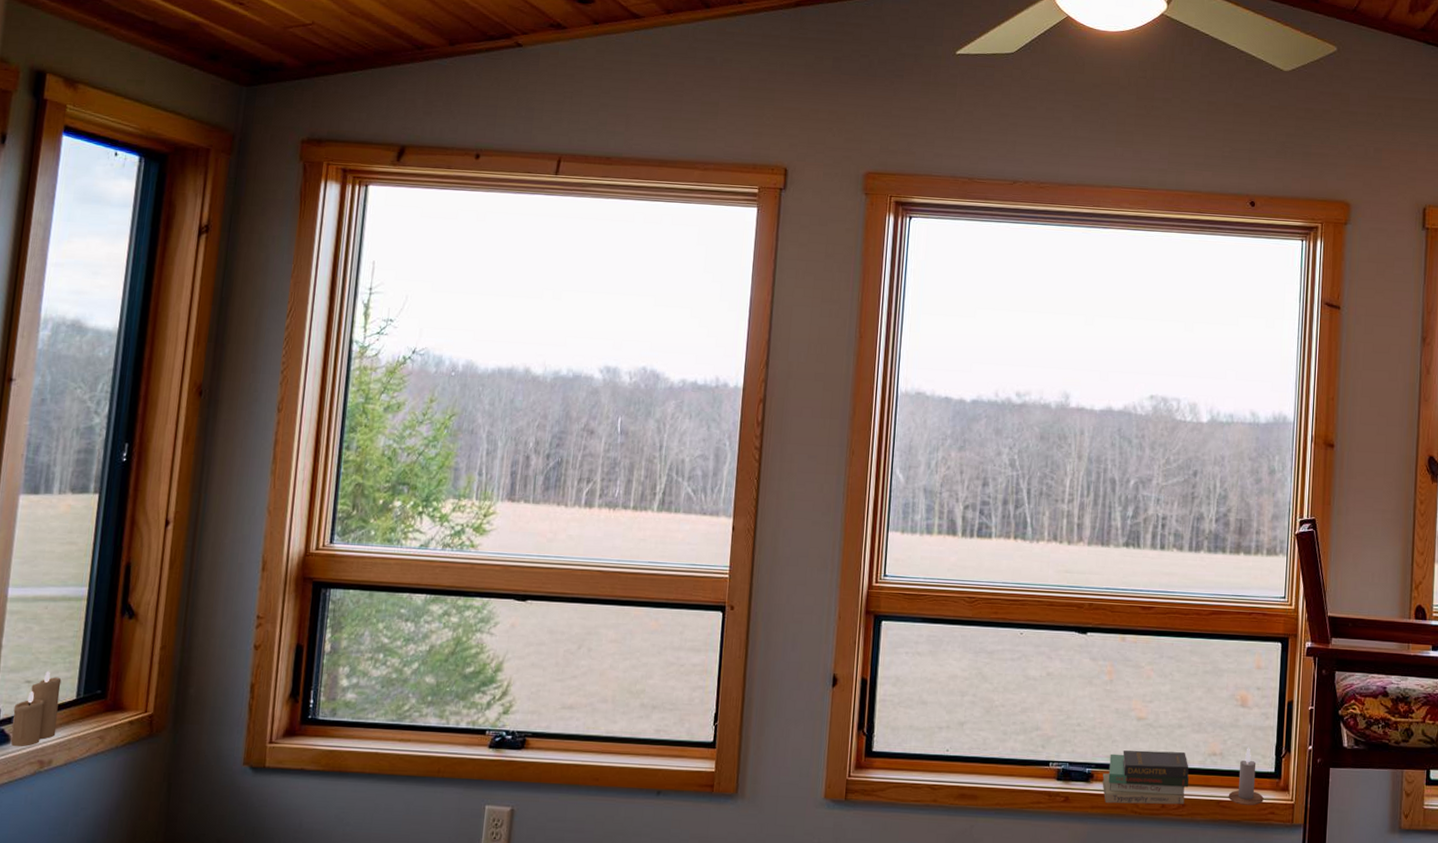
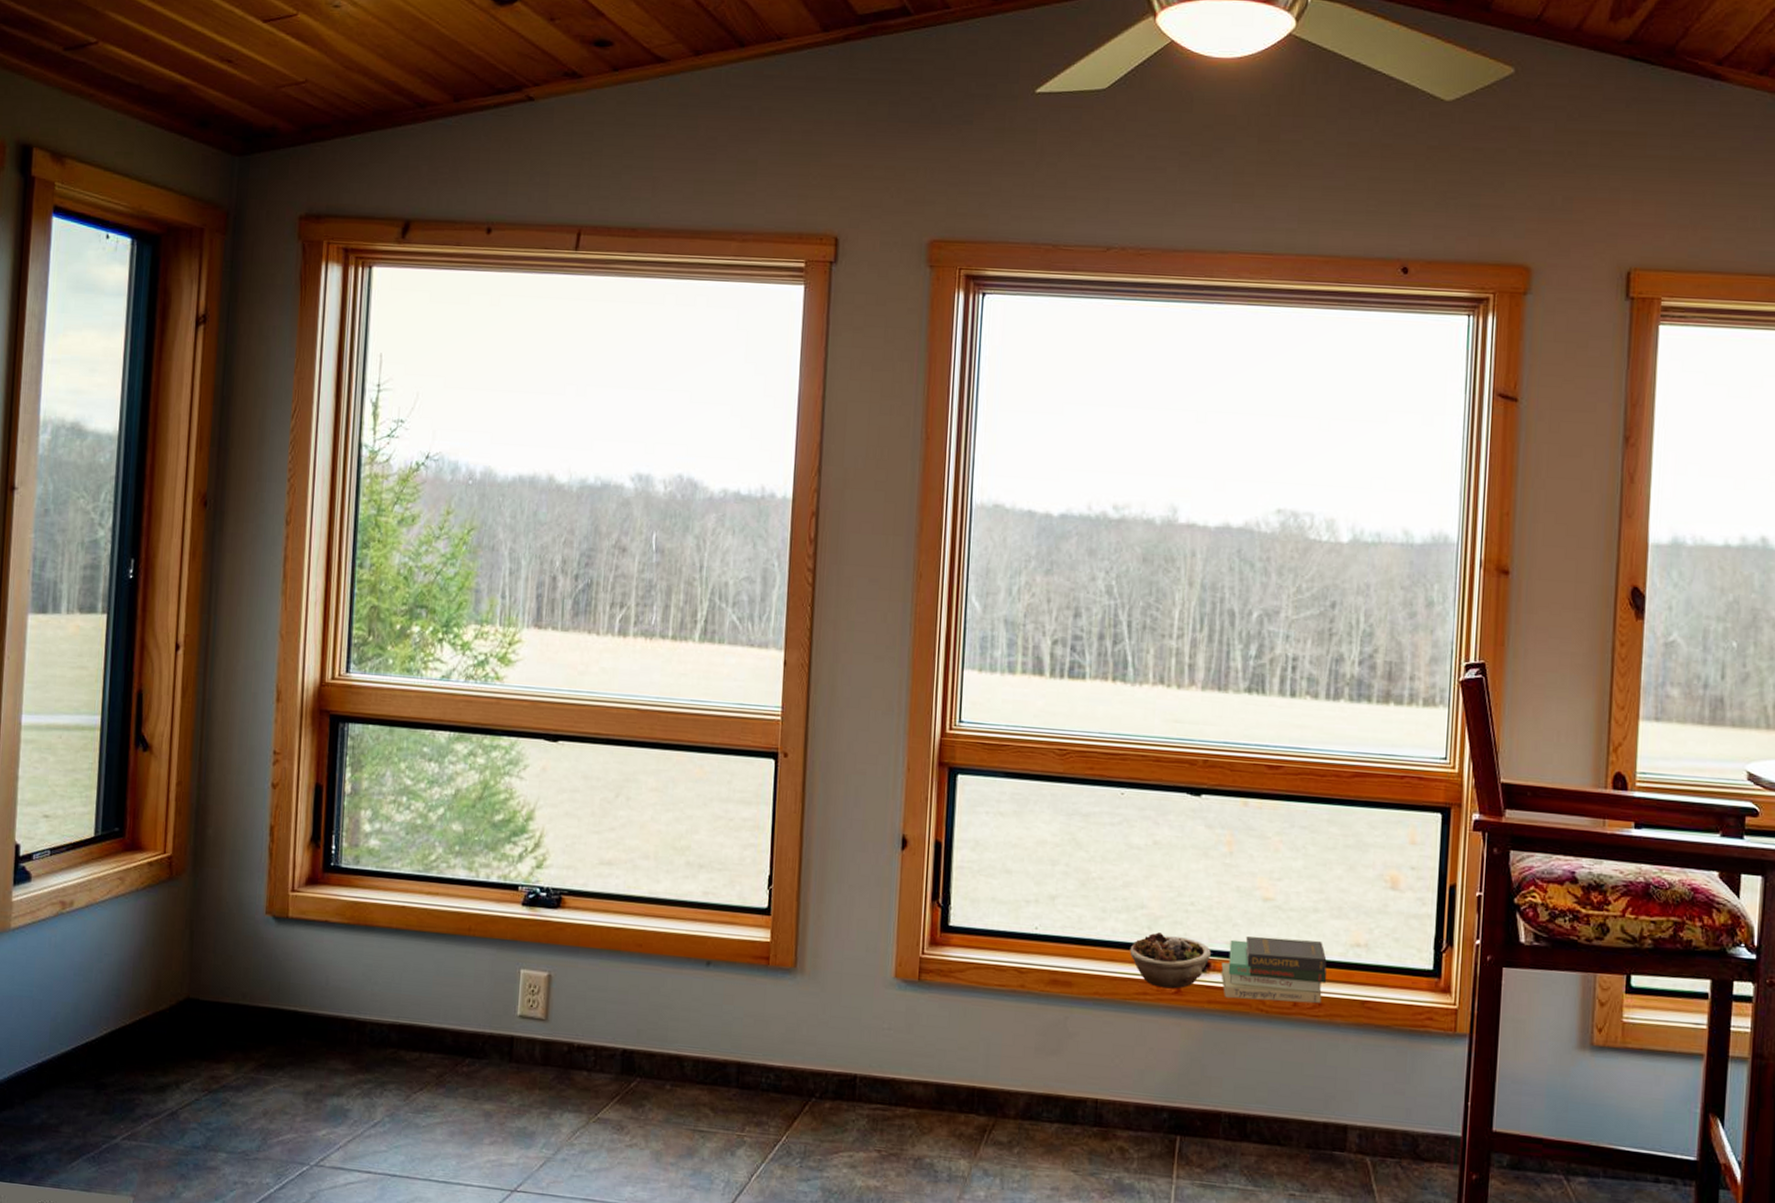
candle: present [10,671,62,747] -> none [32,806,79,887]
succulent planter: none [1026,750,1094,798] -> present [1129,932,1211,989]
candle: present [1228,747,1264,806] -> none [1375,938,1420,1009]

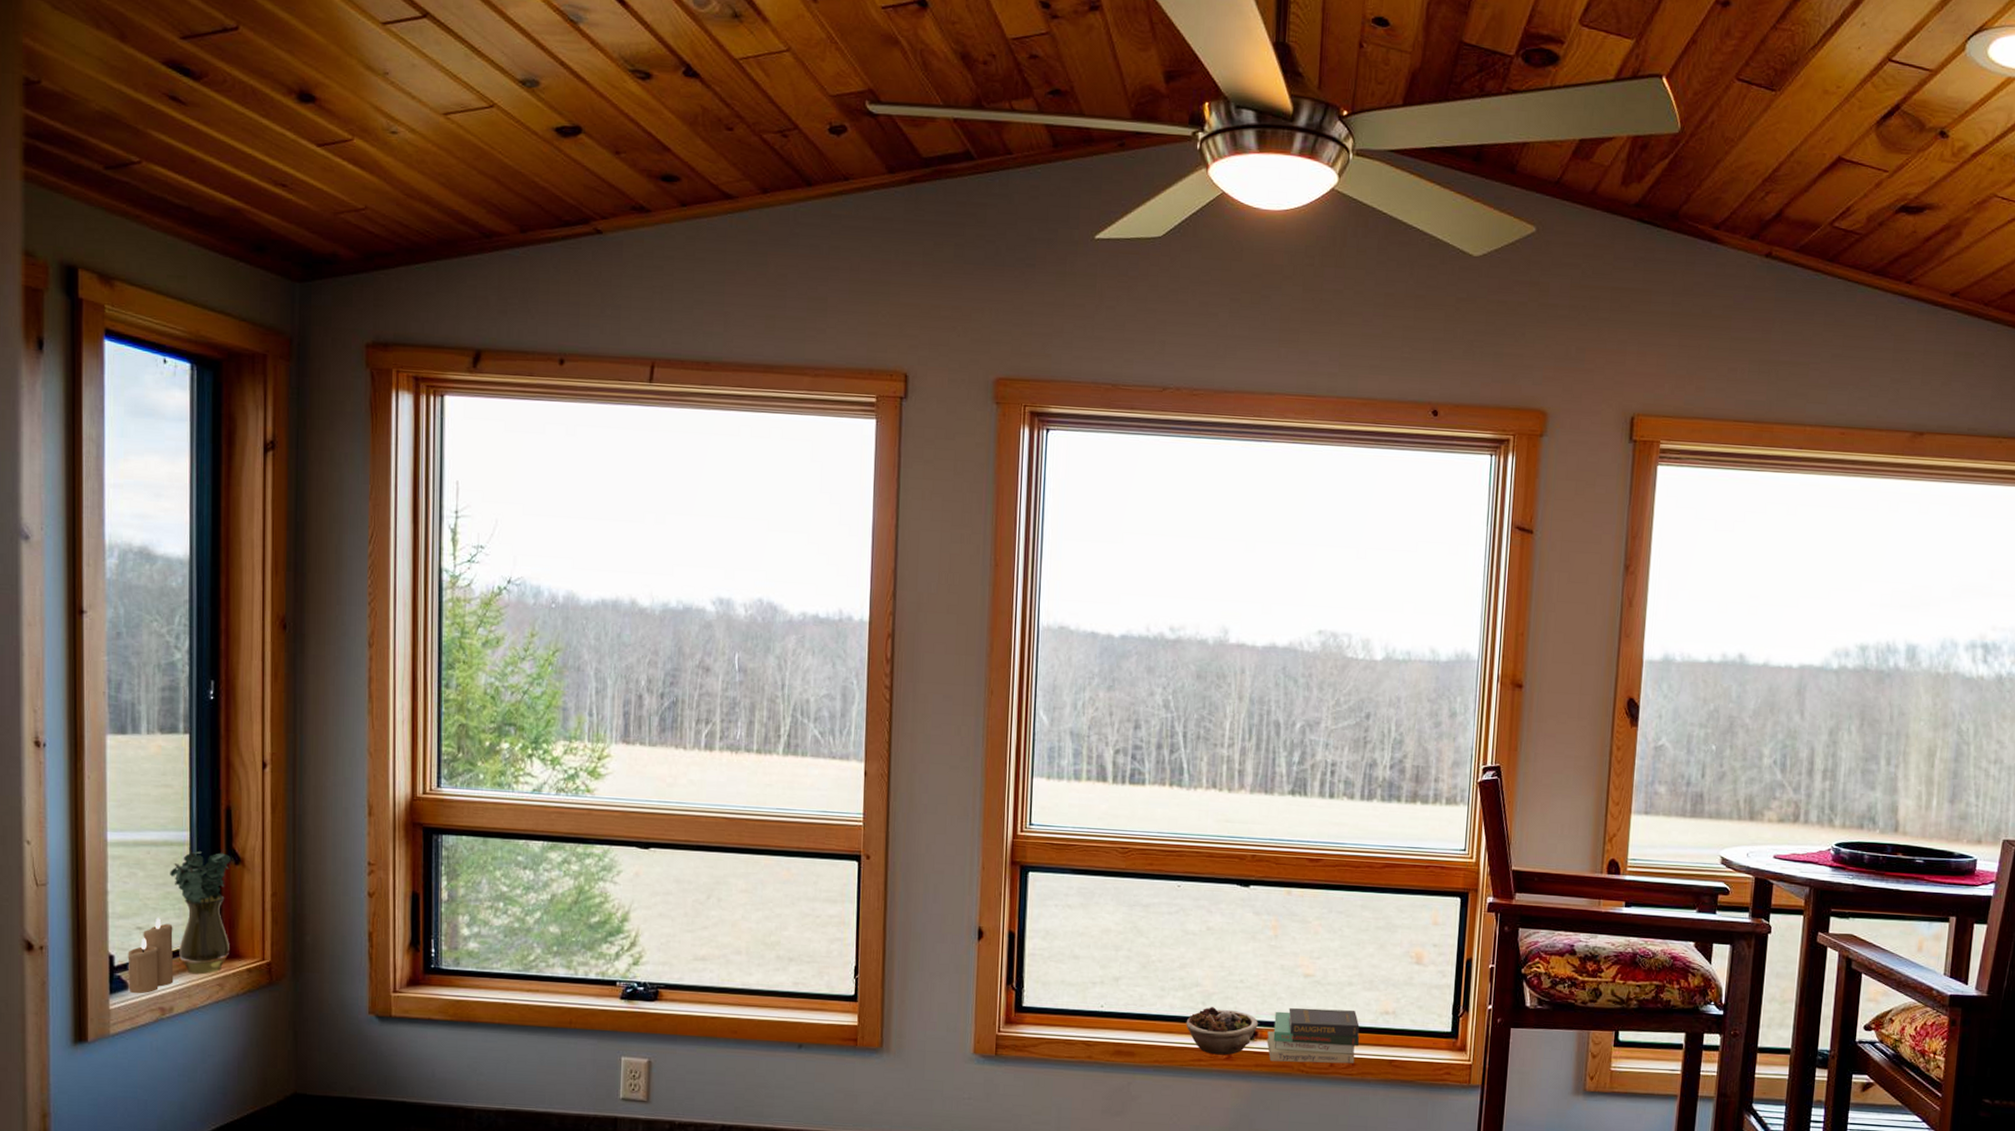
candle: none [32,806,79,887] -> present [127,918,174,994]
vase: none [79,732,139,867] -> present [170,847,231,975]

